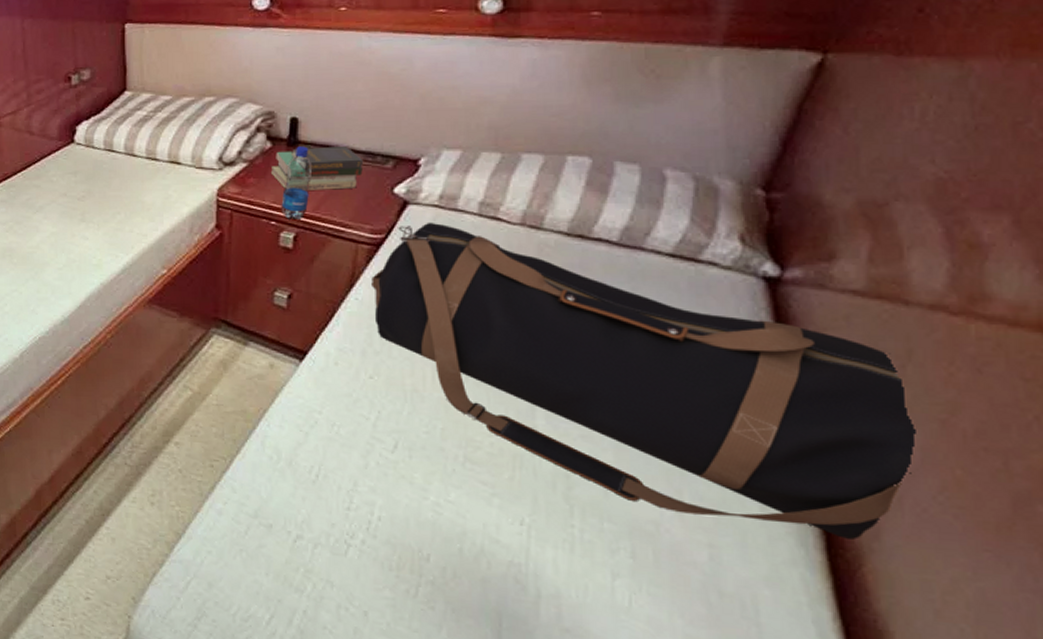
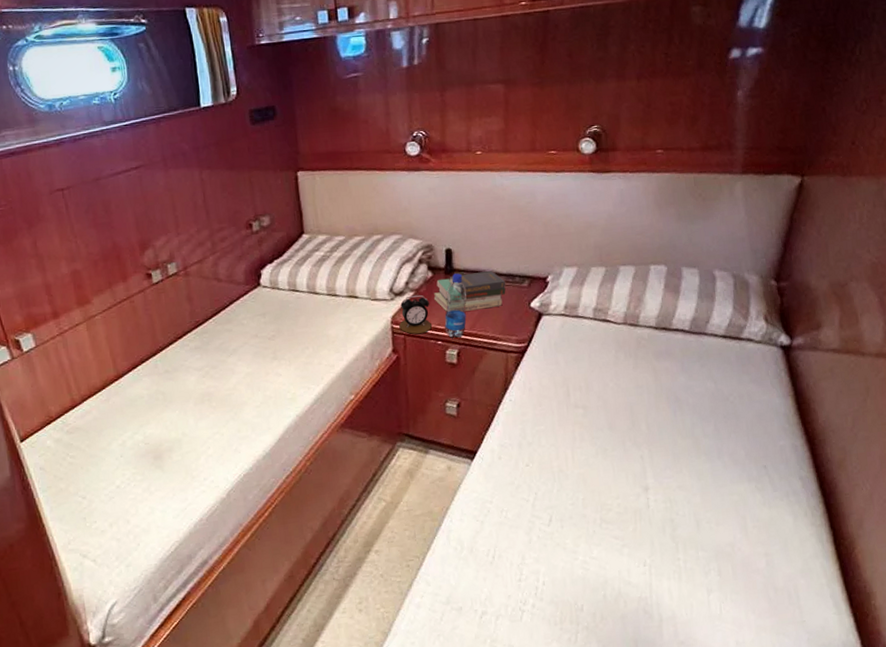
alarm clock: none [226,166,265,211] -> present [399,294,432,335]
duffel bag: present [371,222,916,540] -> none [520,328,876,534]

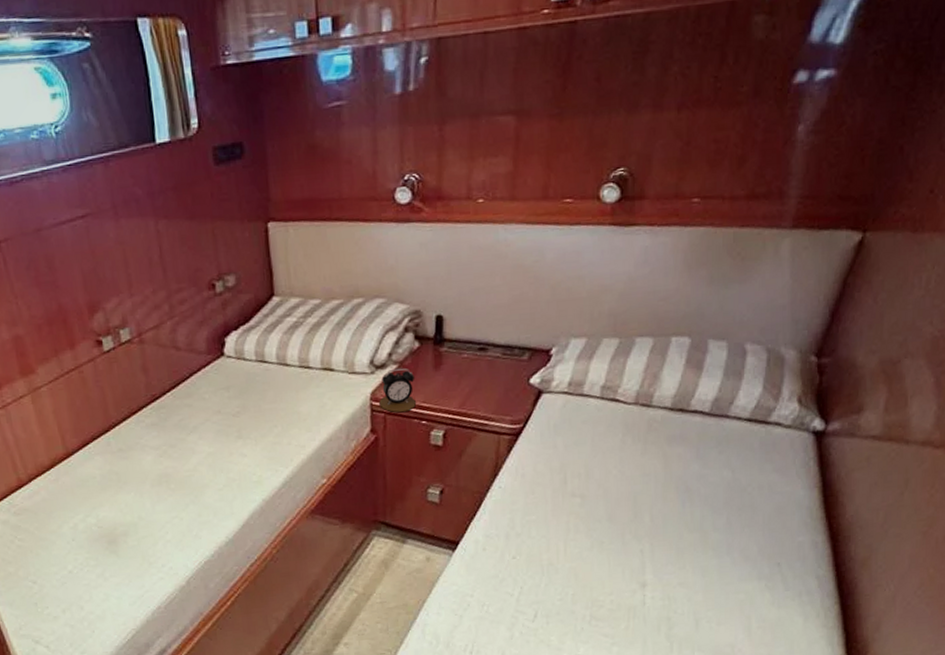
books: present [433,271,506,312] -> none [419,341,503,389]
bottle: present [444,273,468,338] -> none [430,344,458,418]

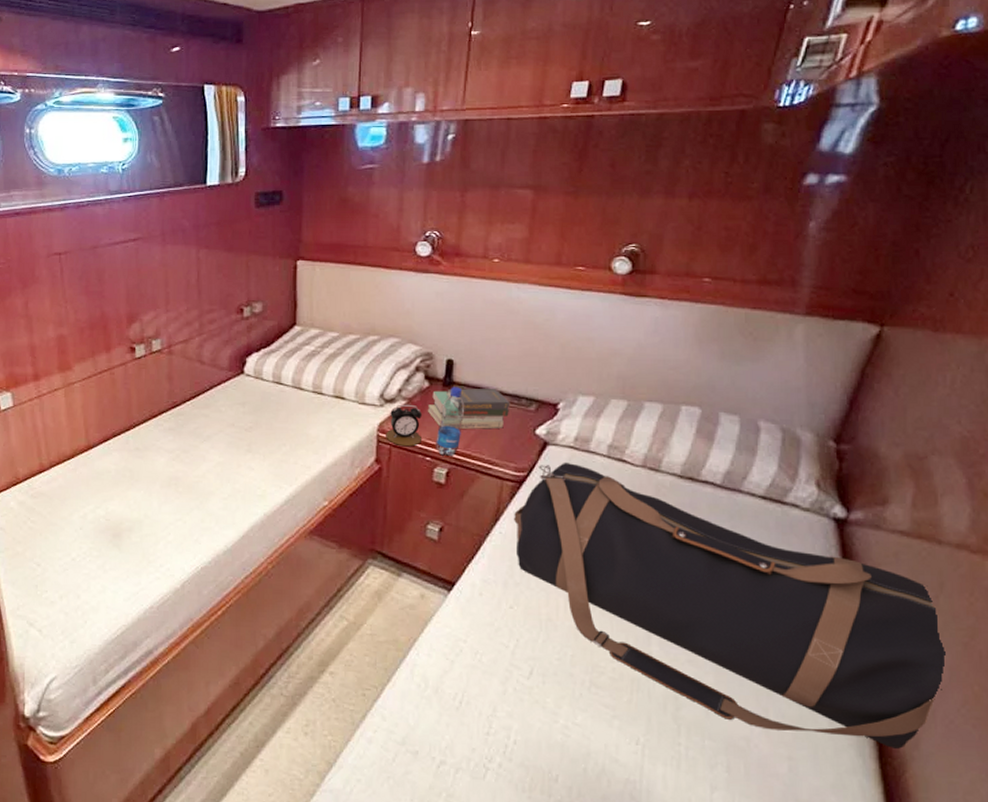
books: none [419,341,503,389] -> present [427,388,510,430]
bottle: none [430,344,458,418] -> present [436,387,465,457]
duffel bag: none [512,408,907,634] -> present [514,462,946,749]

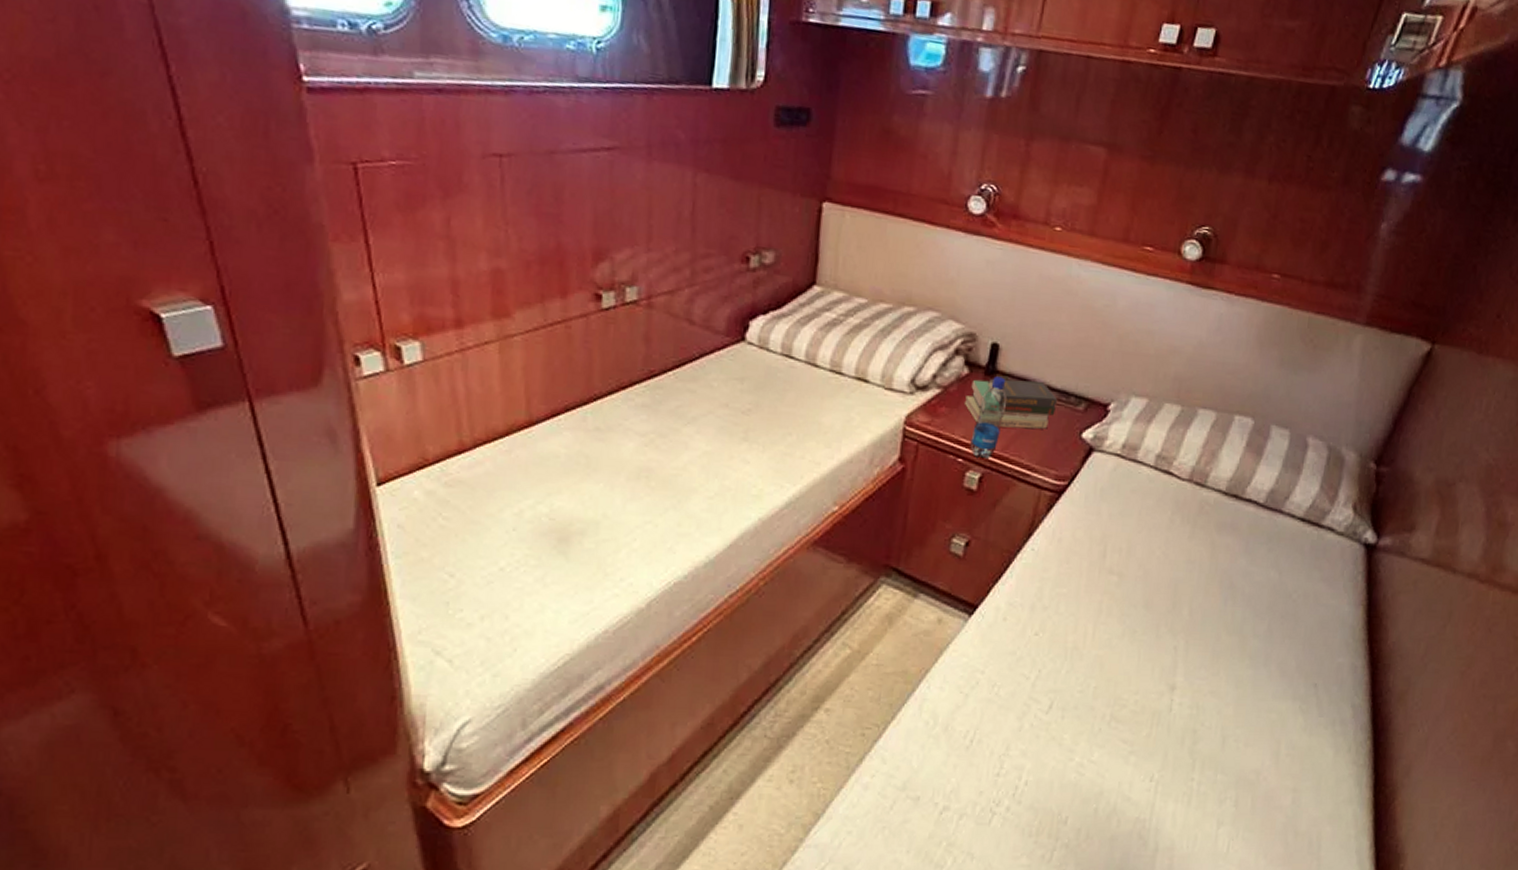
alarm clock: present [386,404,422,447] -> none [913,393,957,445]
duffel bag: present [514,462,946,749] -> none [1048,471,1445,777]

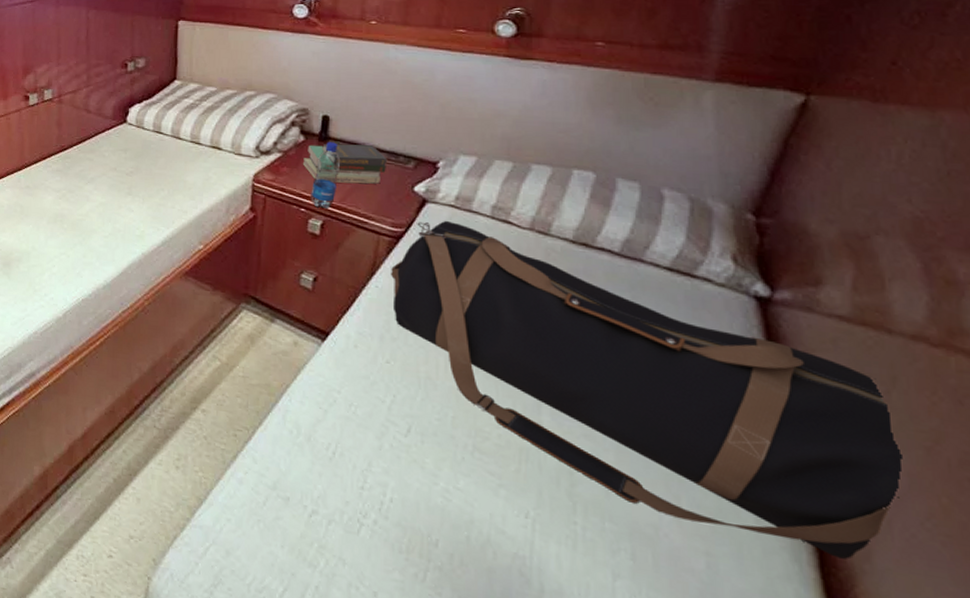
duffel bag: none [1048,471,1445,777] -> present [391,220,902,560]

